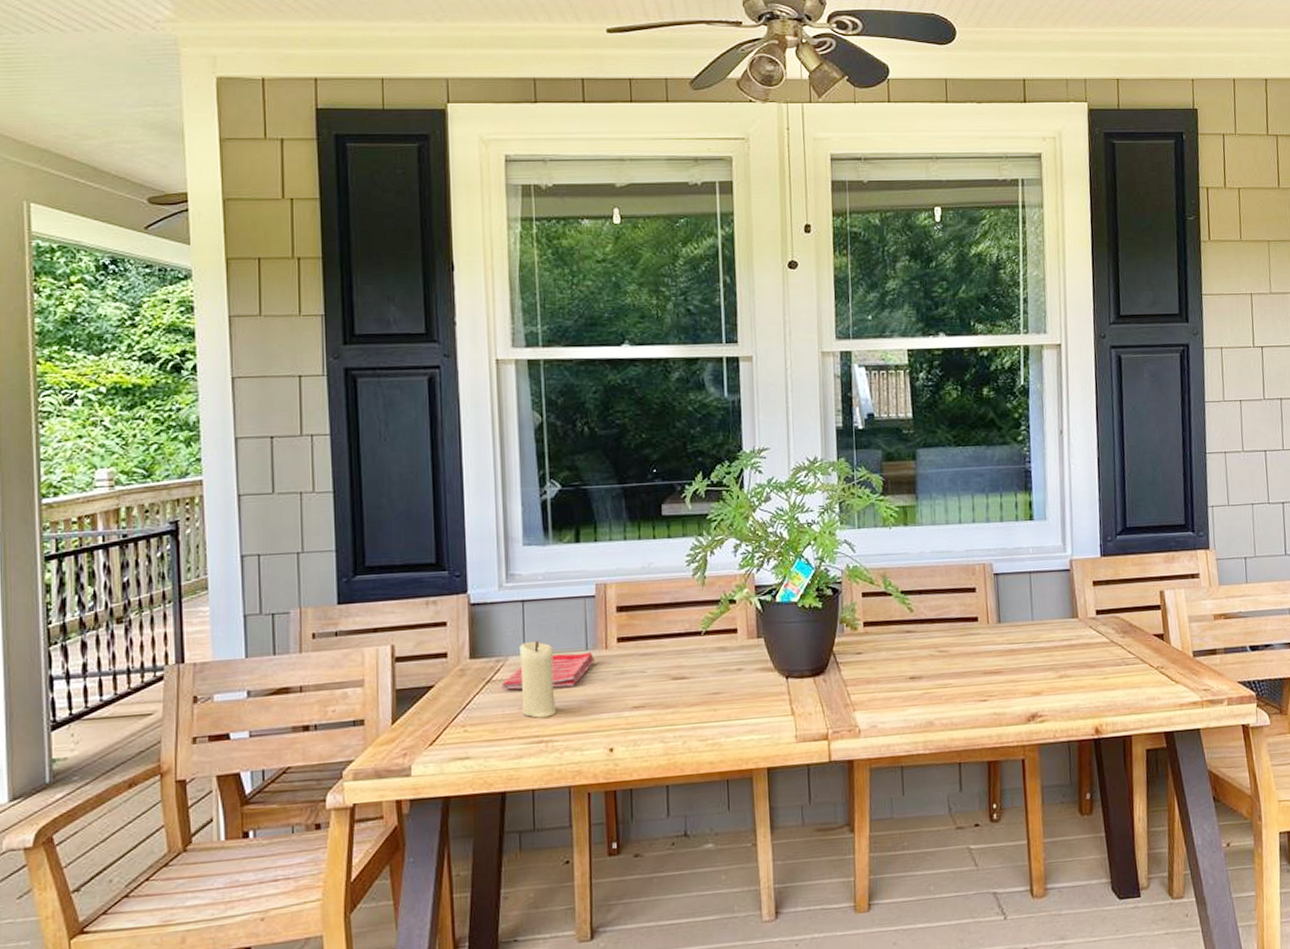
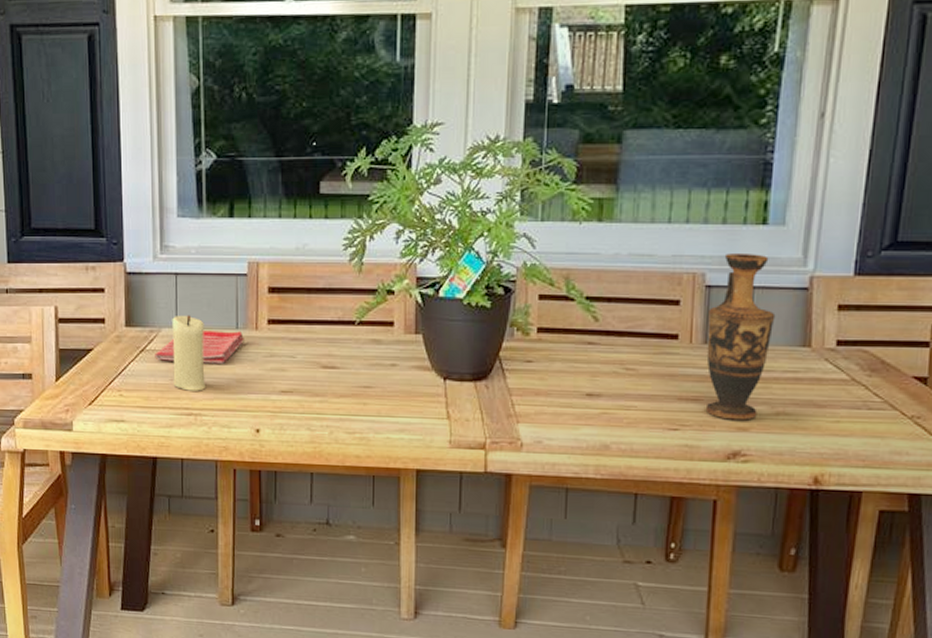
vase: none [999,544,1049,687] -> present [705,254,776,421]

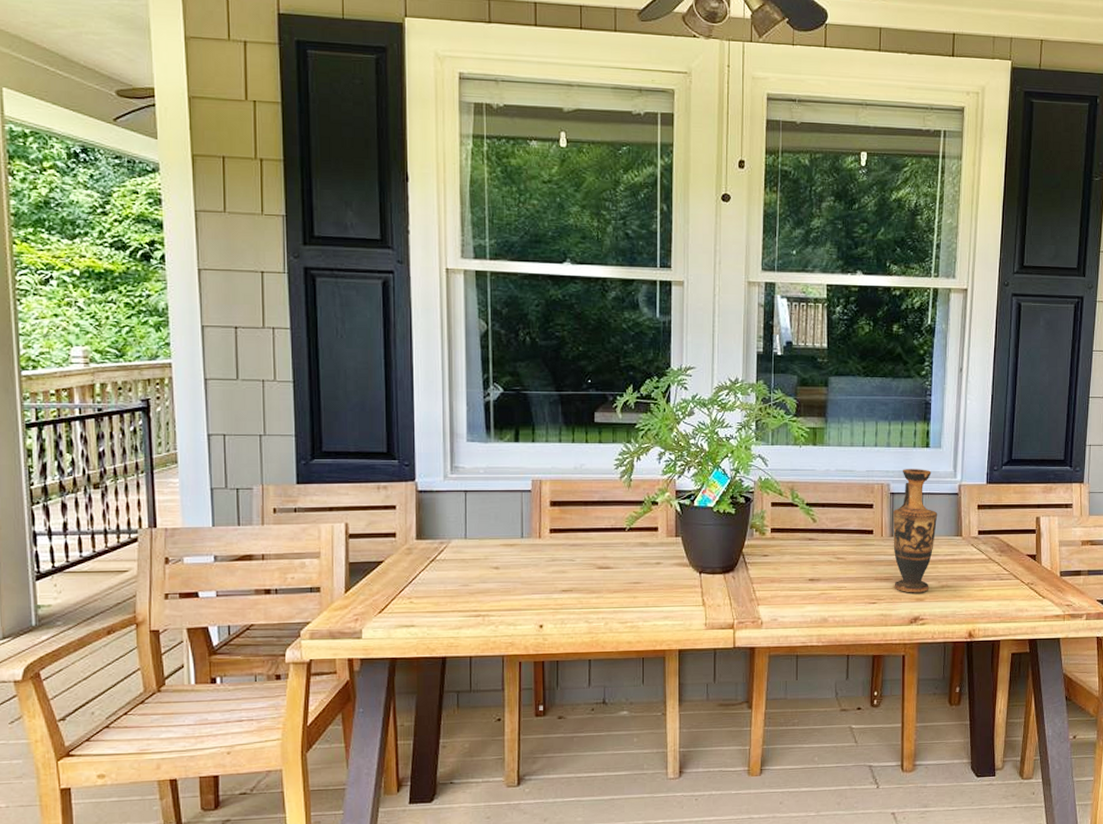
dish towel: present [155,331,244,364] -> none [445,540,529,569]
candle: present [172,315,206,391] -> none [461,527,494,595]

